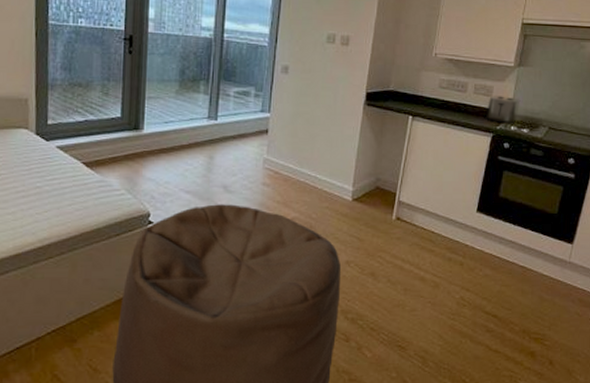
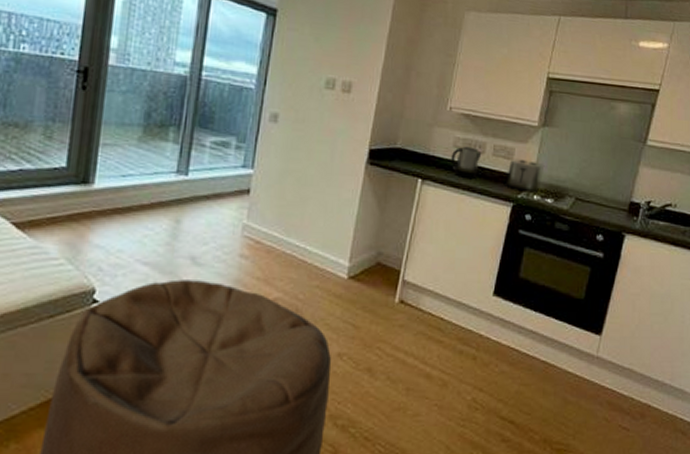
kettle: none [437,86,464,114] -> present [450,146,482,179]

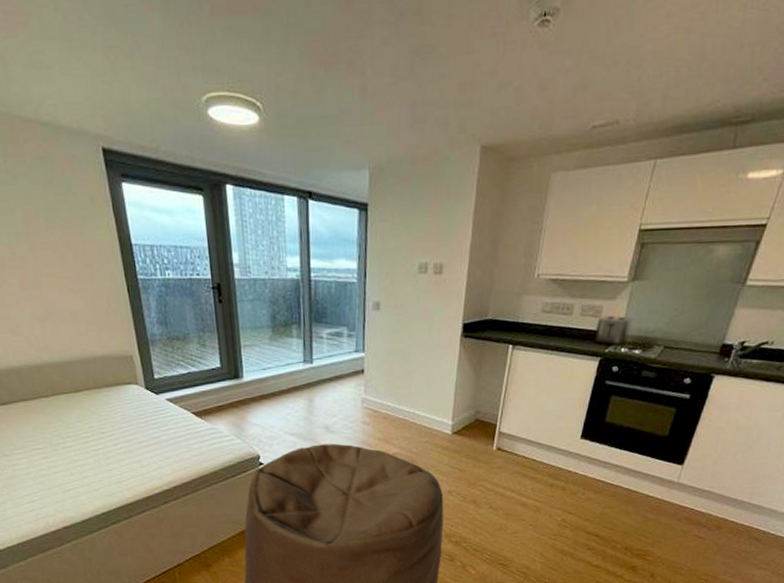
kettle: present [450,146,482,179] -> none [539,309,570,340]

